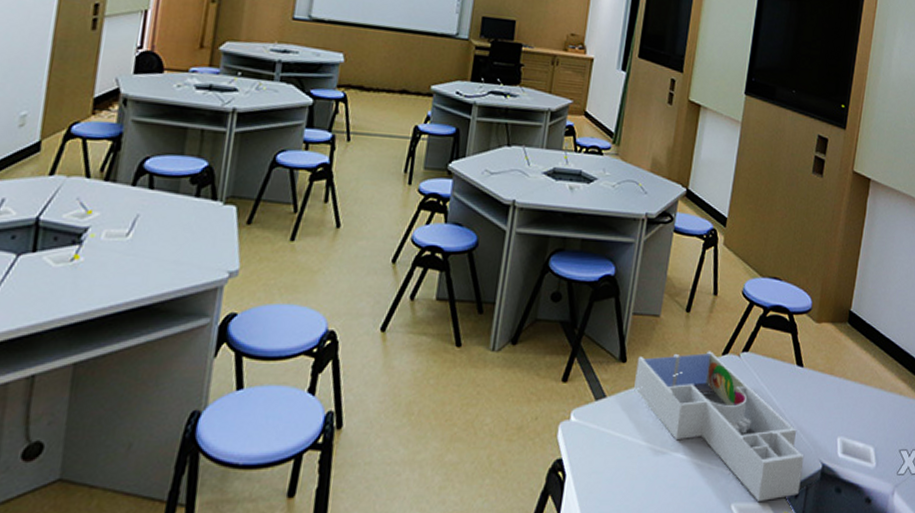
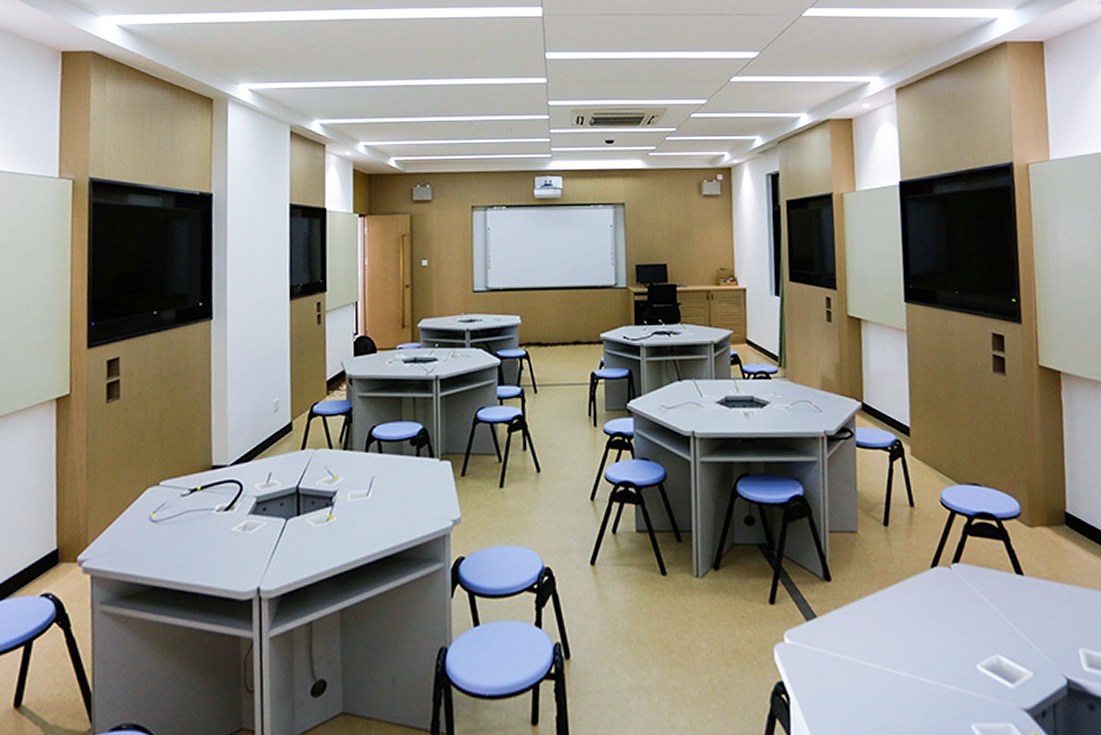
desk organizer: present [634,351,804,501] -> none [842,564,1047,721]

